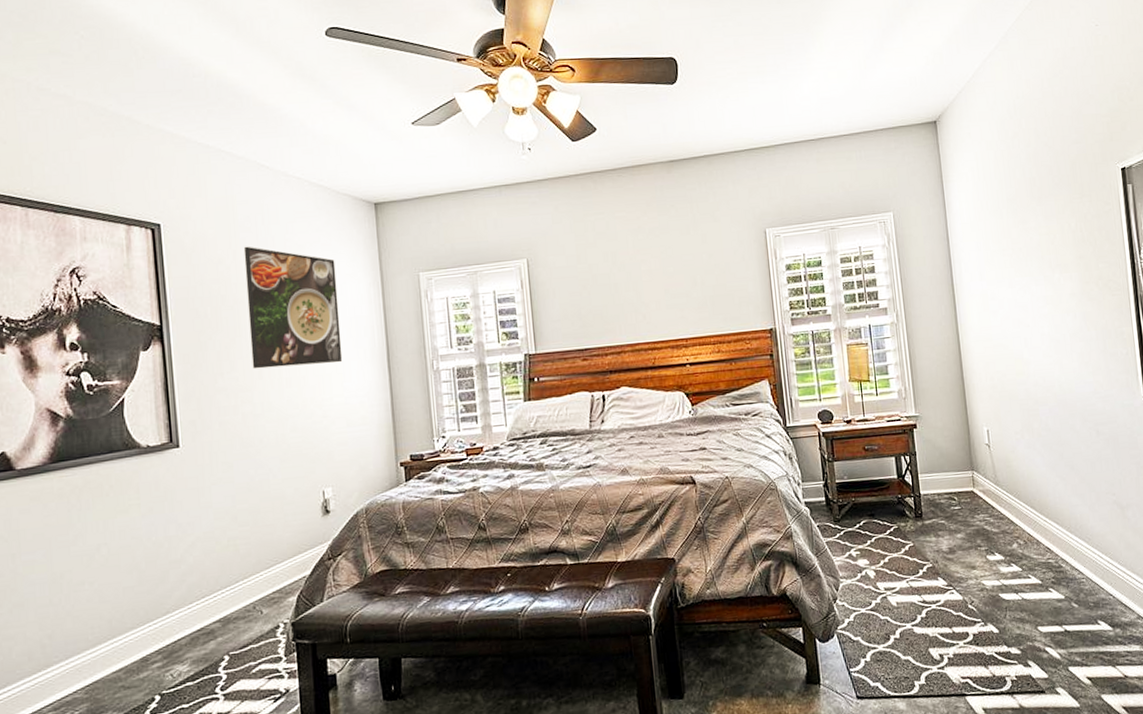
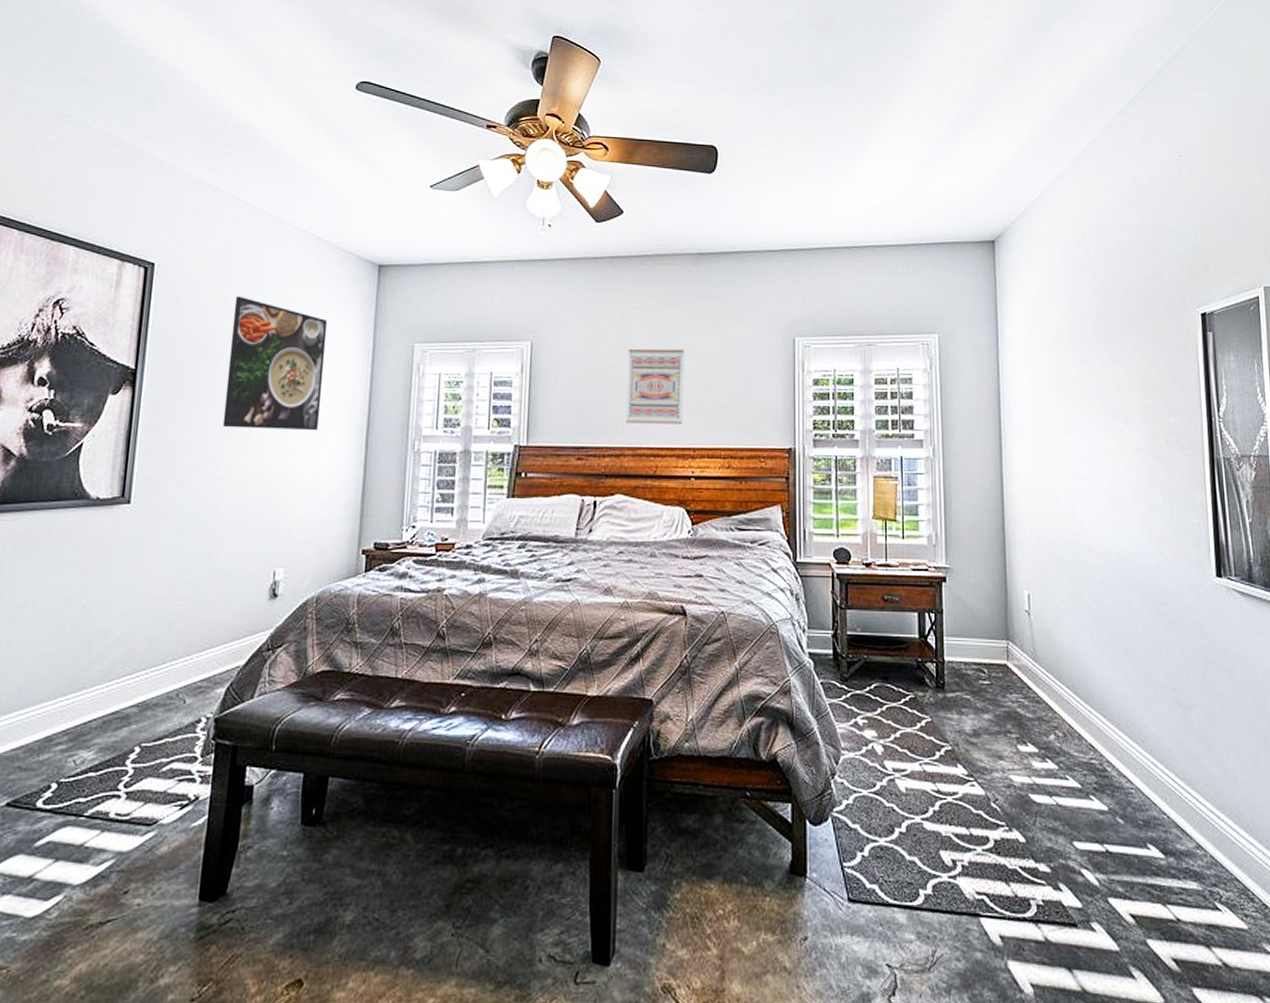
wall art: none [616,251,674,323] -> present [626,348,684,424]

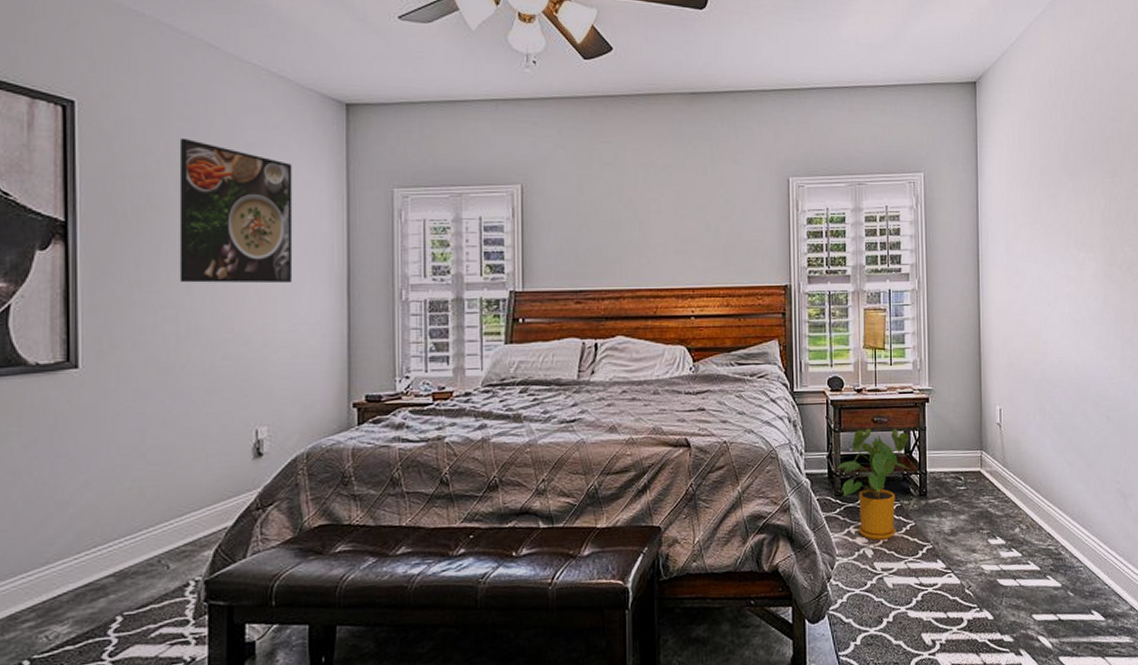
wall art: present [626,348,684,424] -> none [623,190,681,266]
house plant: none [843,607,925,735] -> present [837,428,910,541]

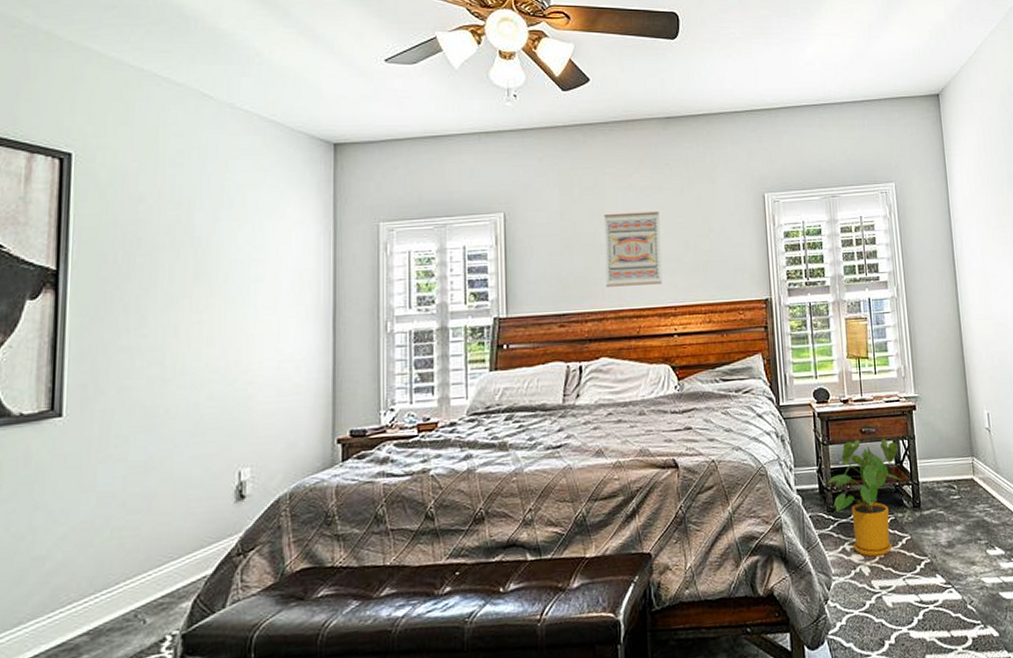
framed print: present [179,137,293,284] -> none [167,183,281,326]
wall art: none [623,190,681,266] -> present [604,211,663,287]

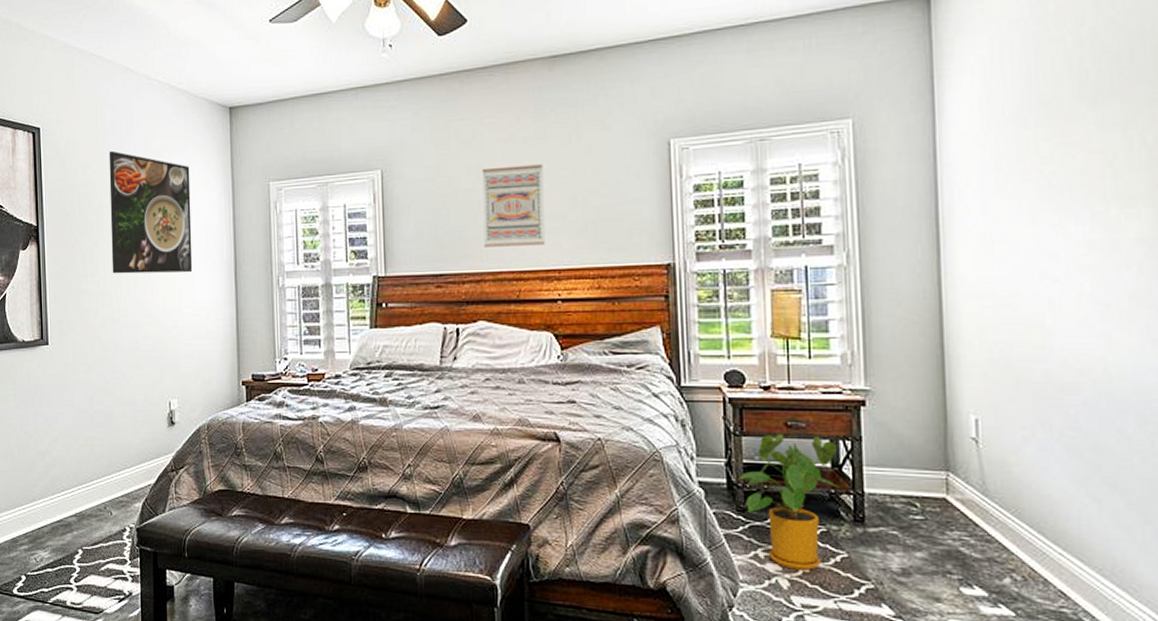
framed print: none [167,183,281,326] -> present [109,150,193,274]

